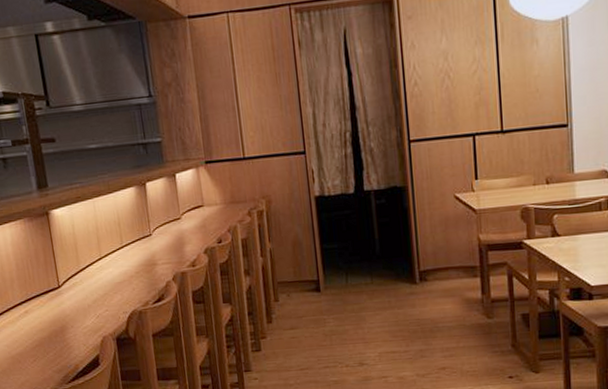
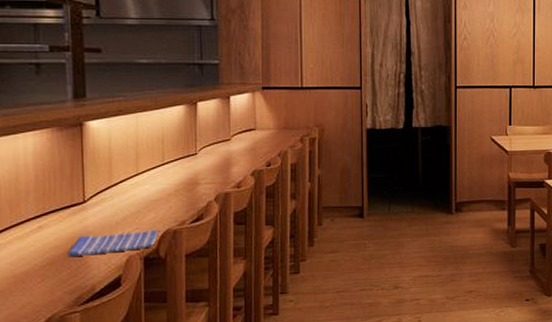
dish towel: none [51,310,125,338] -> present [67,229,157,257]

